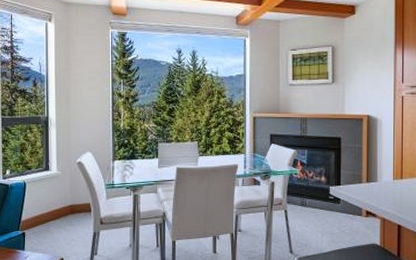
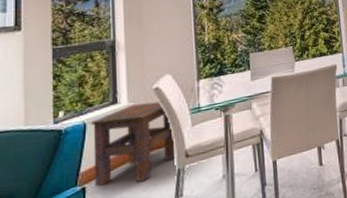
side table: none [30,174,93,236] -> present [91,101,176,187]

